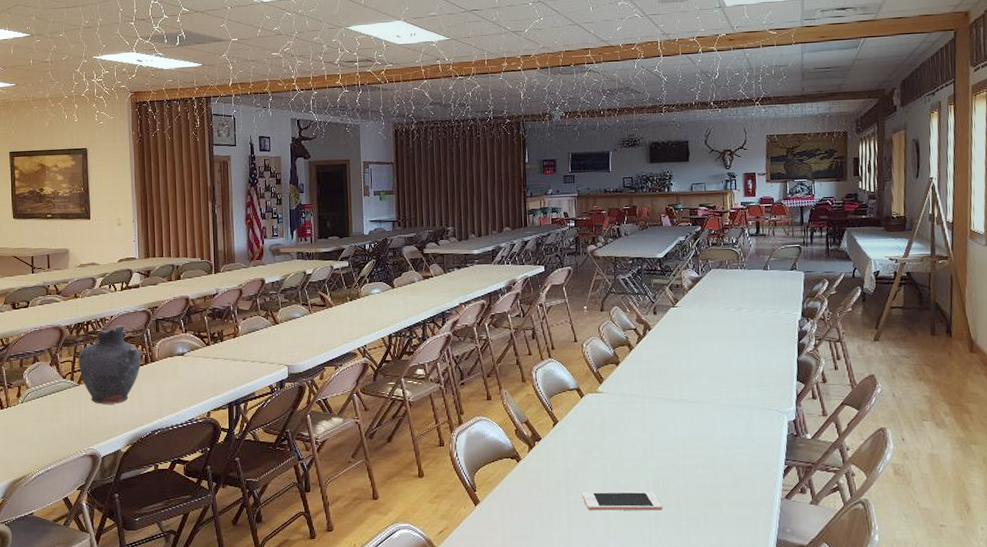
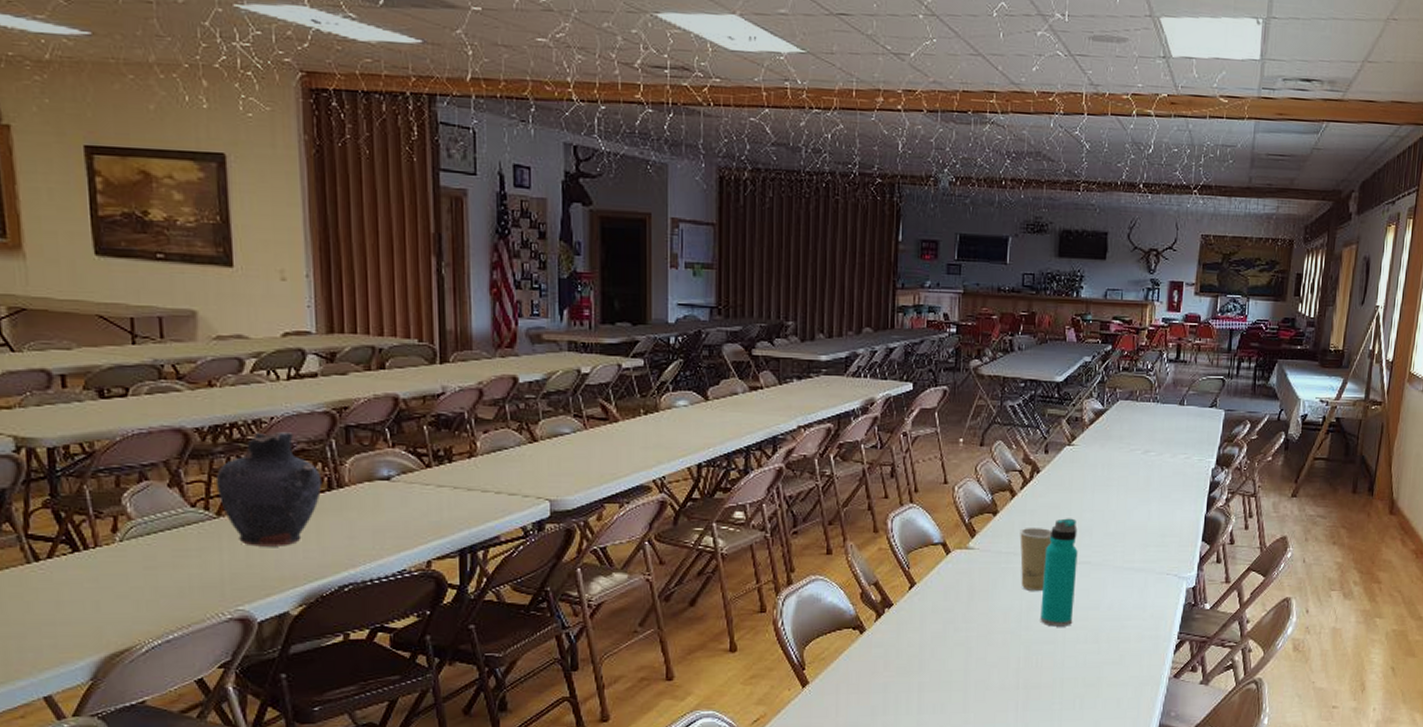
cell phone: present [582,491,662,511] -> none [938,670,1033,693]
paper cup: none [639,374,667,427] -> present [1020,528,1052,592]
water bottle: none [661,365,691,455] -> present [1040,518,1078,627]

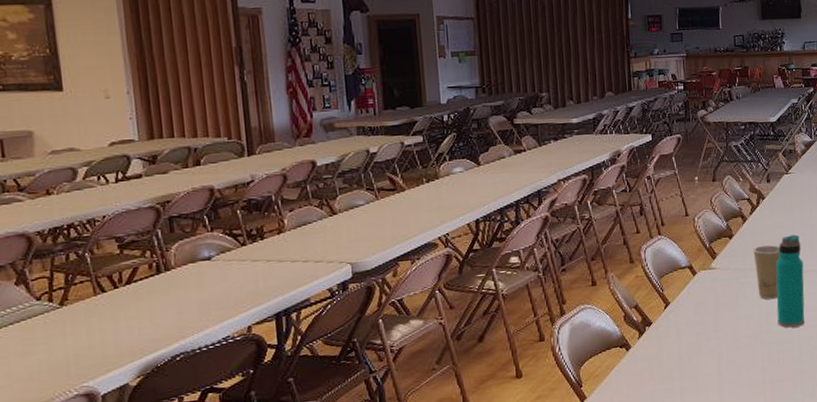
vase: present [215,432,322,547] -> none [57,227,152,330]

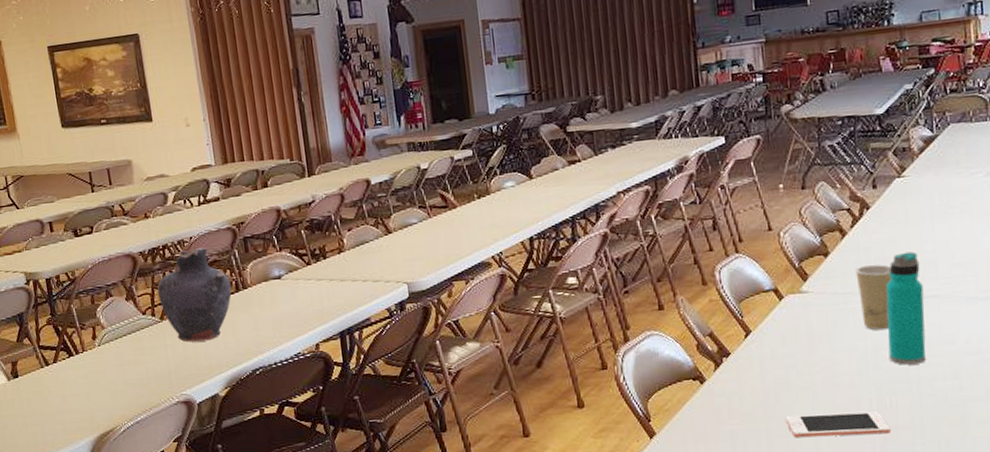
vase: none [57,227,152,330] -> present [157,247,232,343]
cell phone: none [696,368,778,394] -> present [785,412,890,438]

